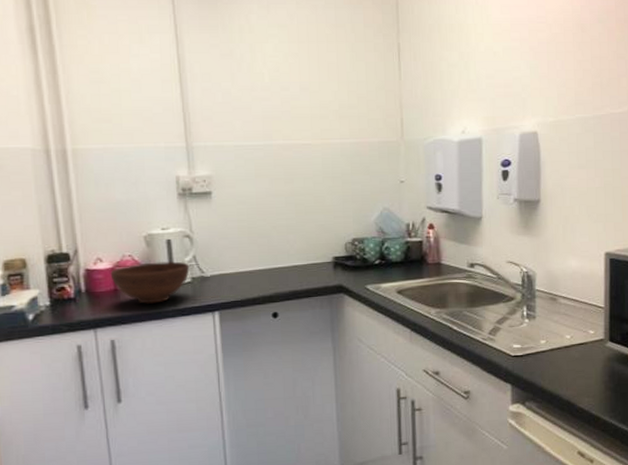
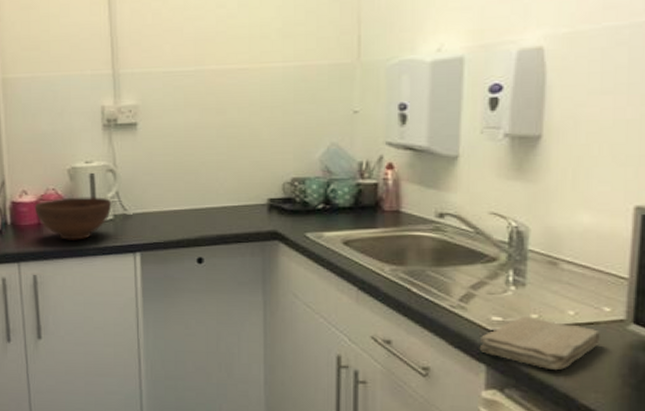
washcloth: none [505,342,589,383] -> present [479,315,602,371]

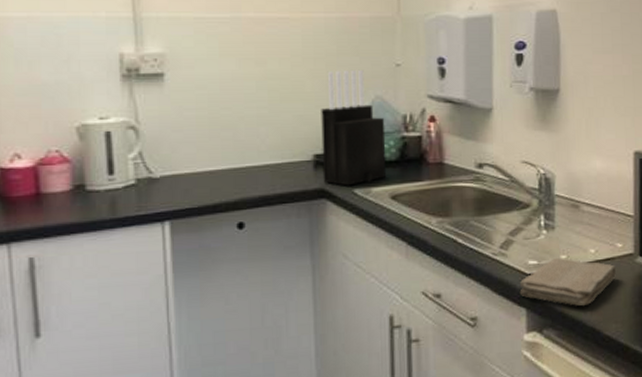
bowl: present [34,197,113,240] -> none [31,158,136,212]
knife block: none [276,117,340,230] -> present [321,69,387,186]

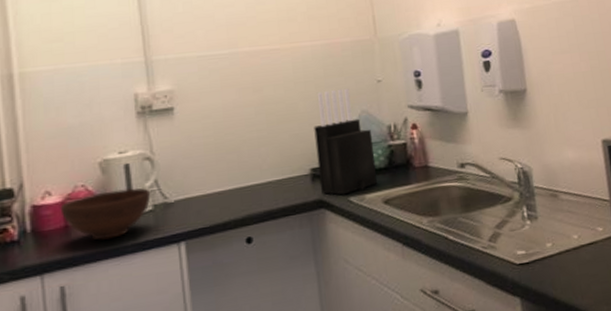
bowl: none [31,158,136,212] -> present [60,187,152,241]
washcloth: present [519,257,617,307] -> none [511,245,601,292]

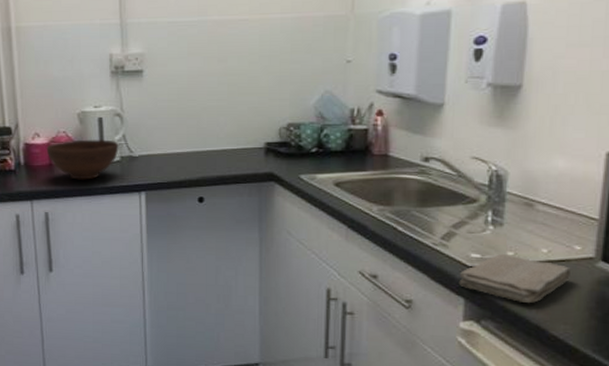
knife block: present [314,88,378,195] -> none [272,66,333,172]
washcloth: none [511,245,601,292] -> present [458,253,572,304]

